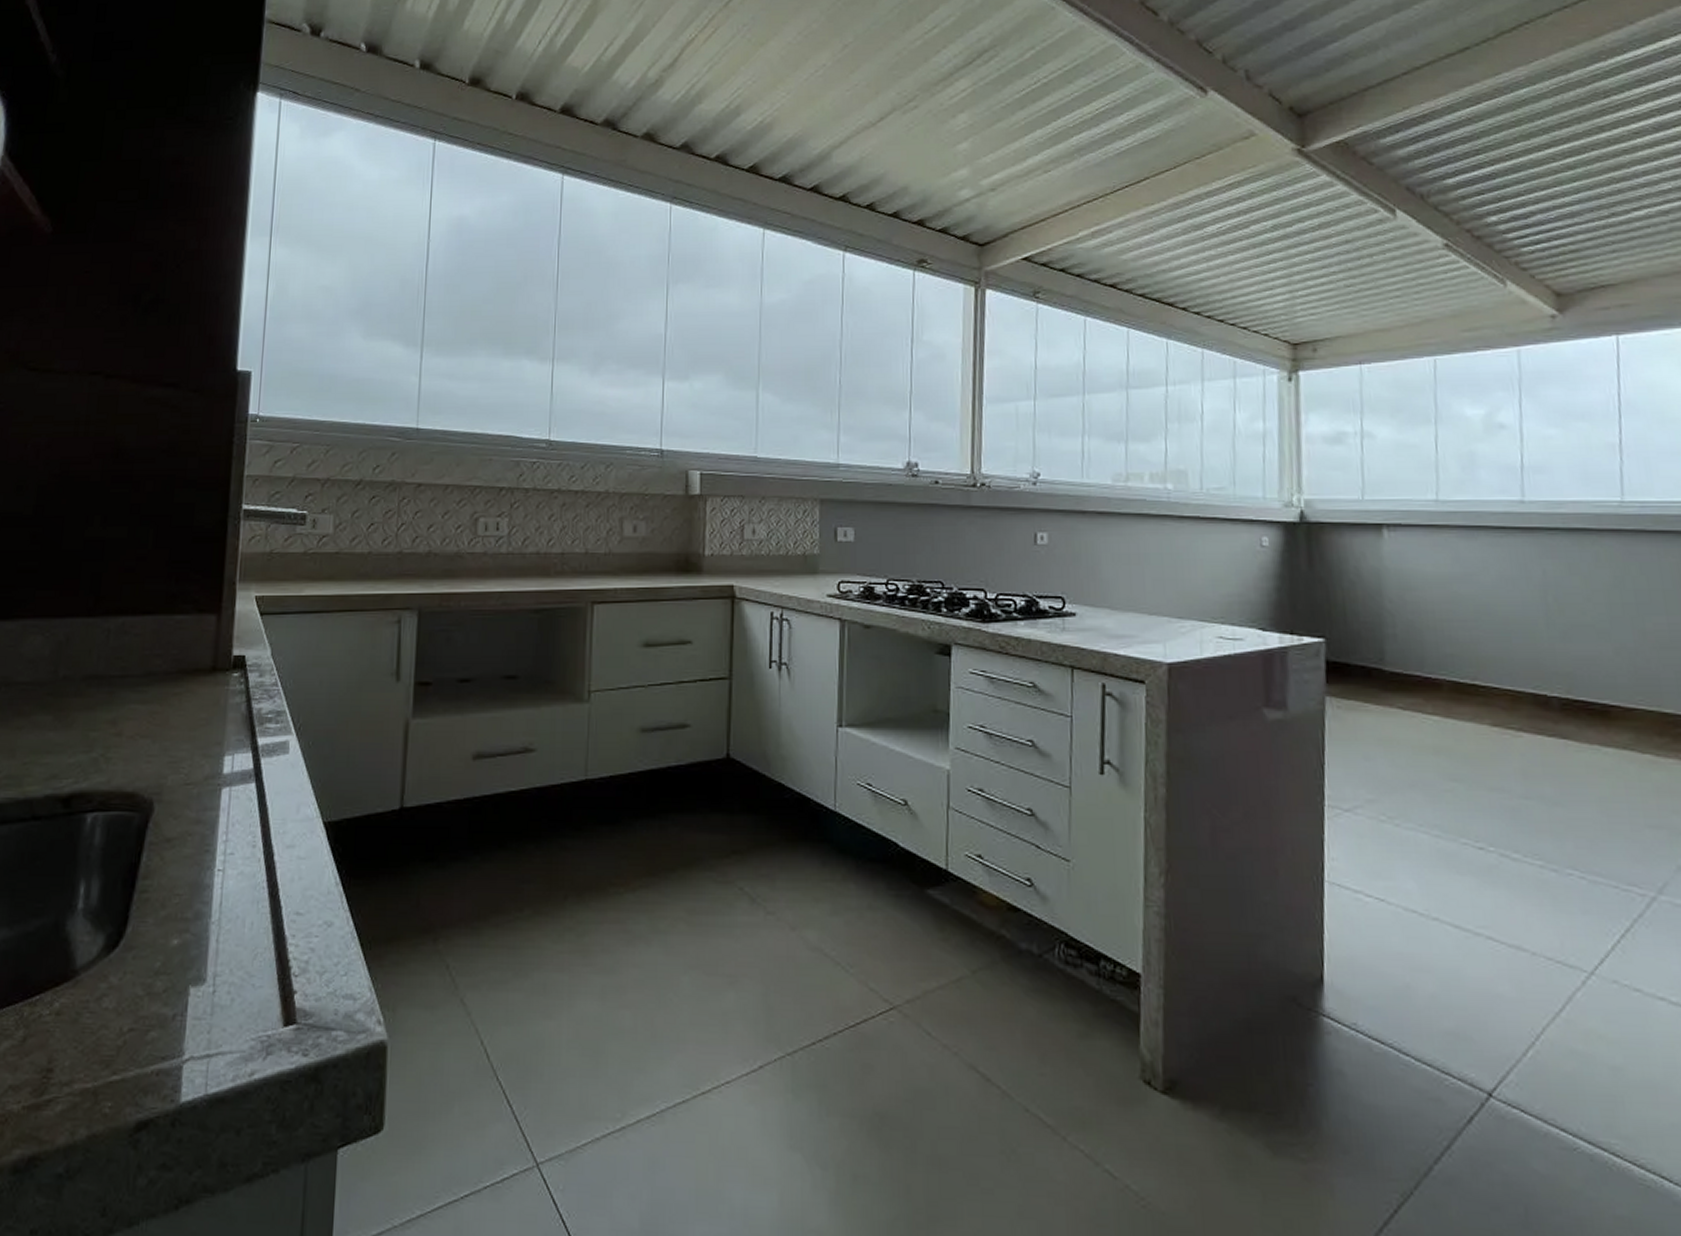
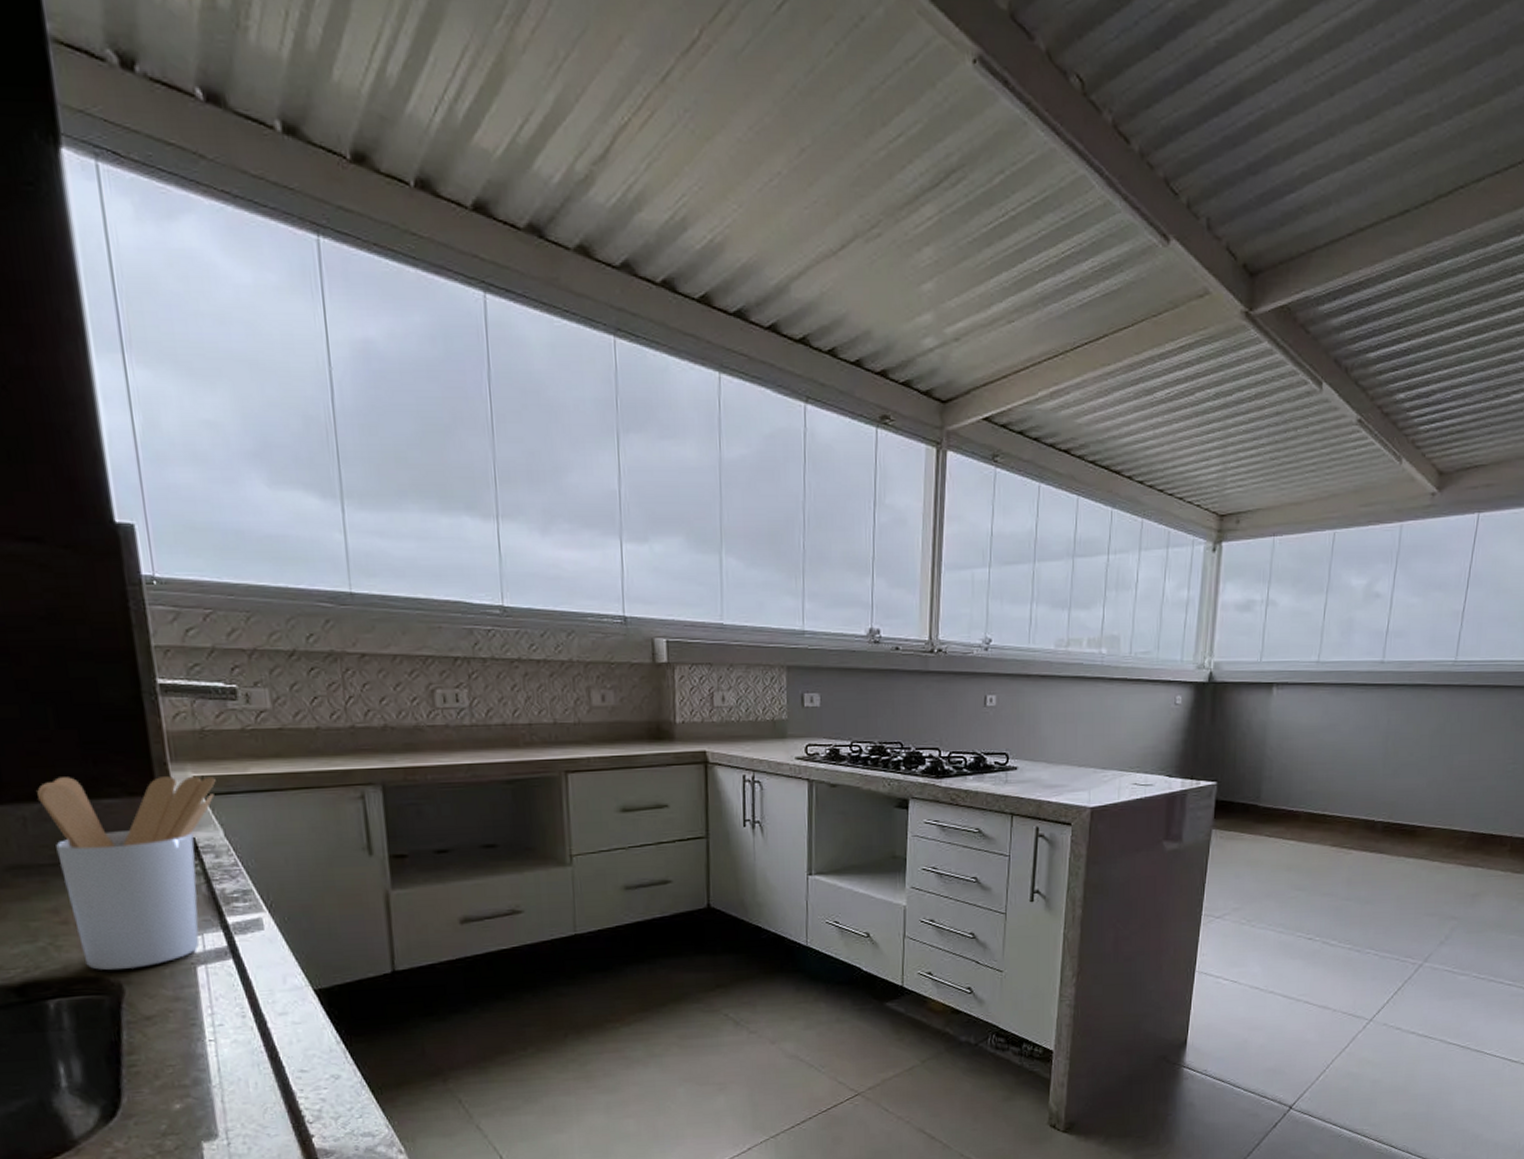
utensil holder: none [124,593,274,786] -> present [37,776,216,970]

